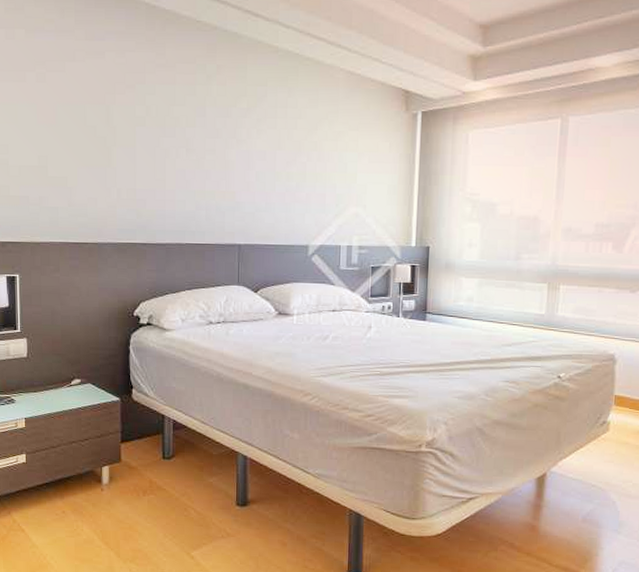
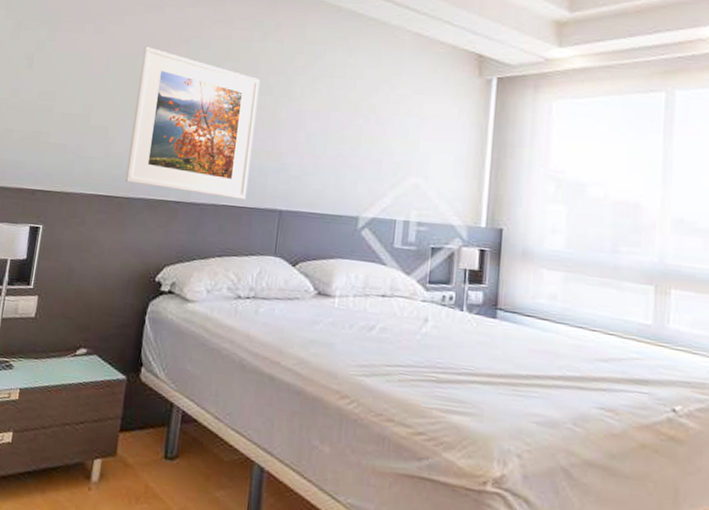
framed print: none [90,94,208,237] -> present [125,46,261,200]

